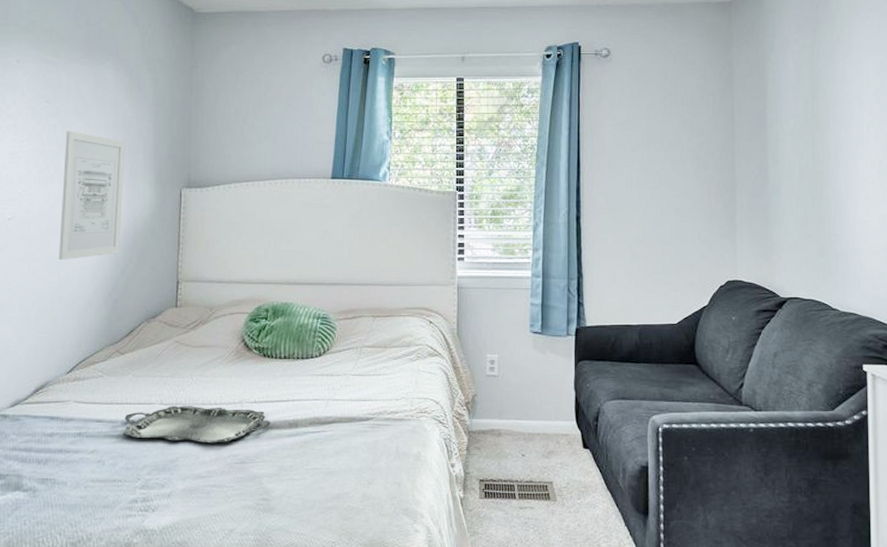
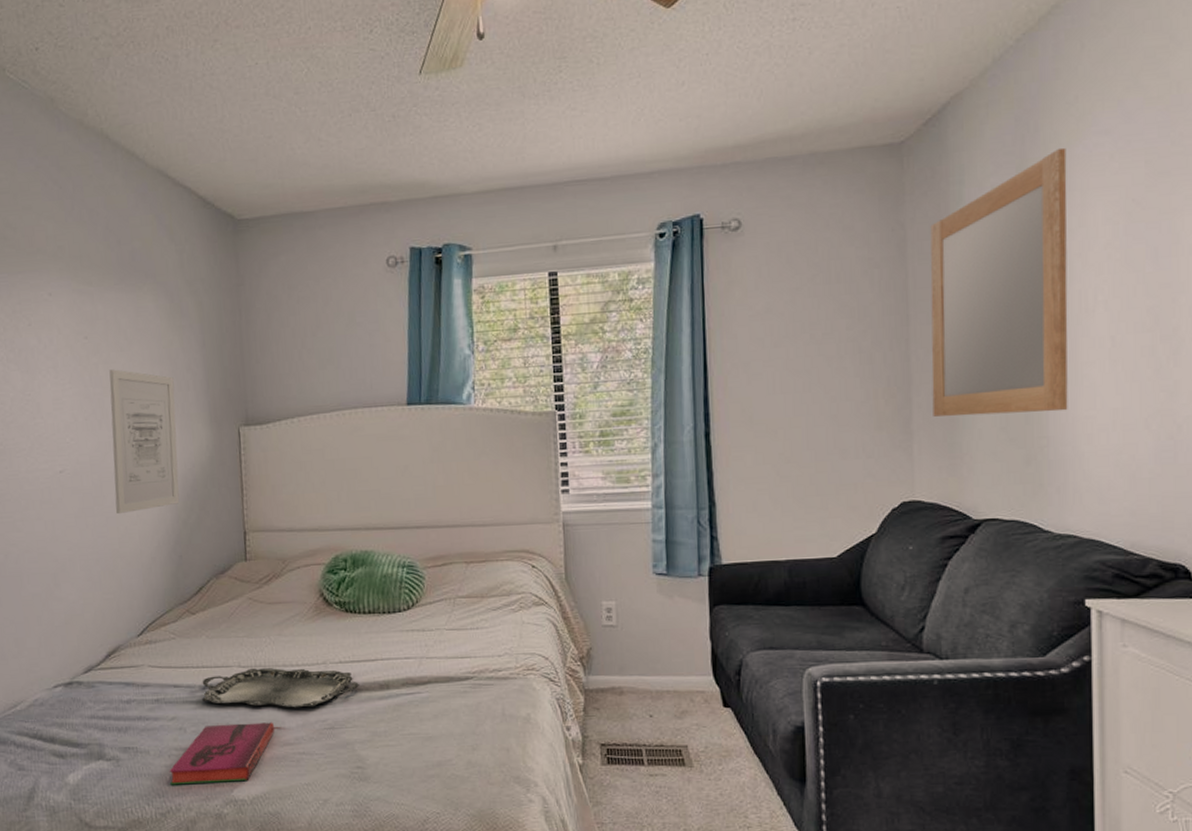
hardback book: none [84,456,190,516] -> present [169,722,275,785]
home mirror: none [750,17,850,215] -> present [930,147,1068,417]

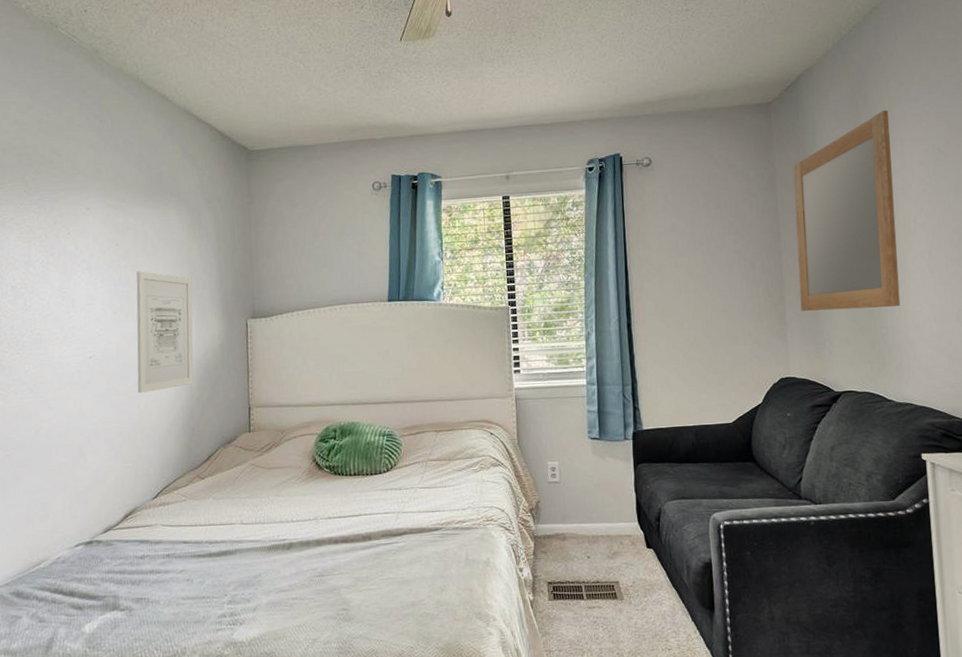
hardback book: present [169,722,275,785] -> none [176,572,272,631]
serving tray: present [202,667,359,708] -> none [208,524,345,558]

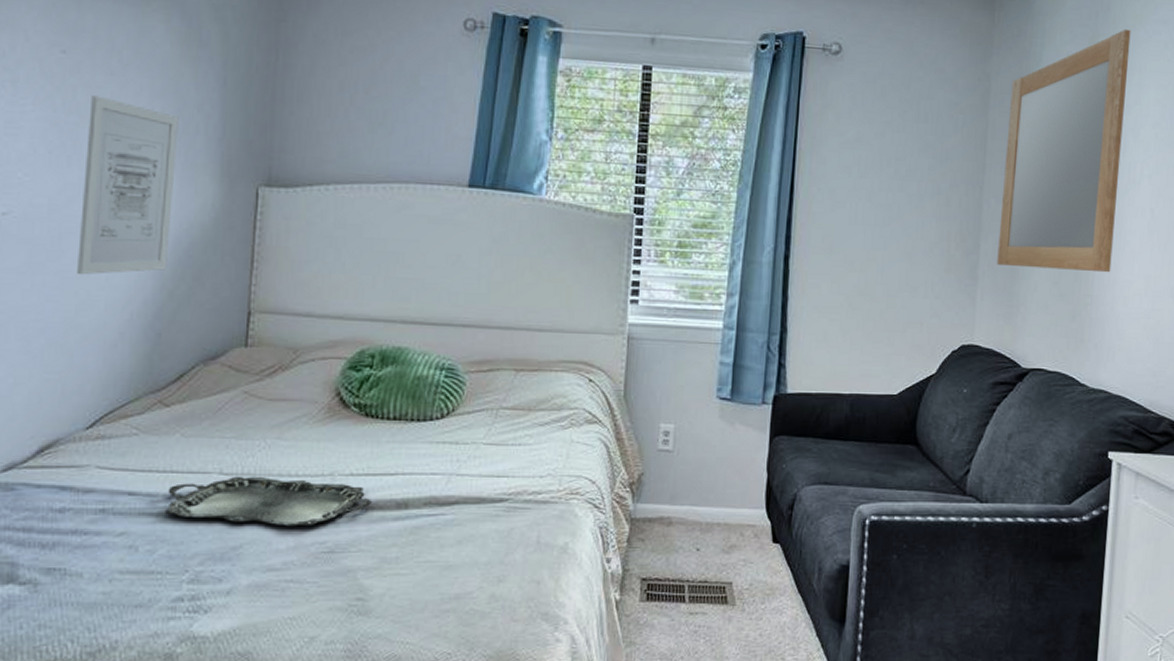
serving tray: none [208,524,345,558] -> present [165,476,372,527]

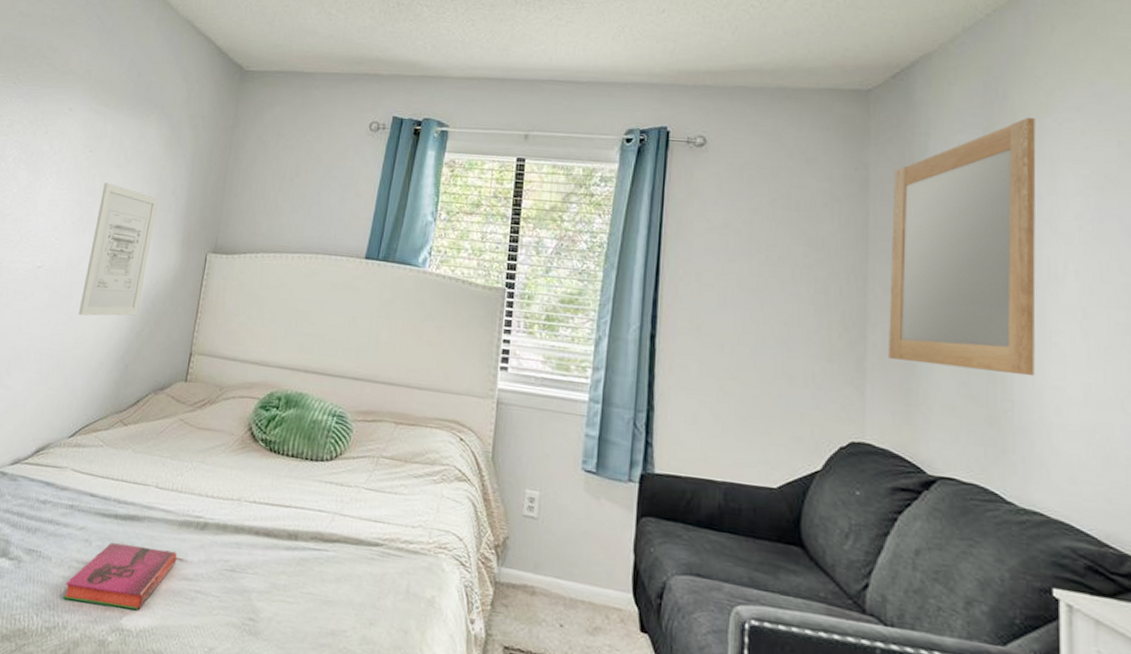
hardback book: none [107,542,258,617] -> present [63,542,178,611]
serving tray: present [165,476,372,527] -> none [114,491,269,544]

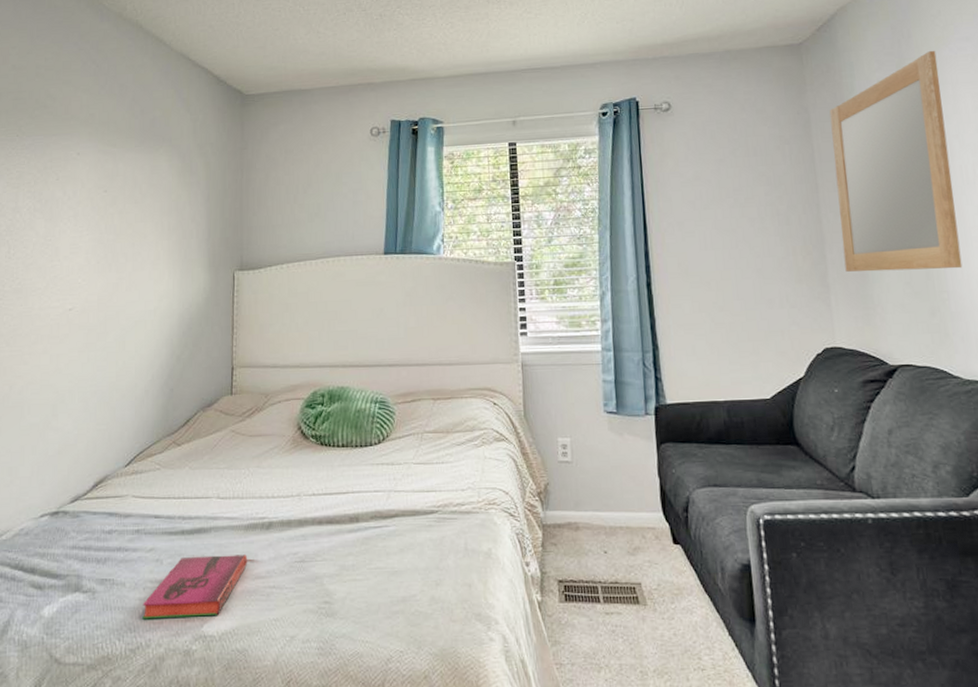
wall art: present [79,182,159,316] -> none [117,219,179,350]

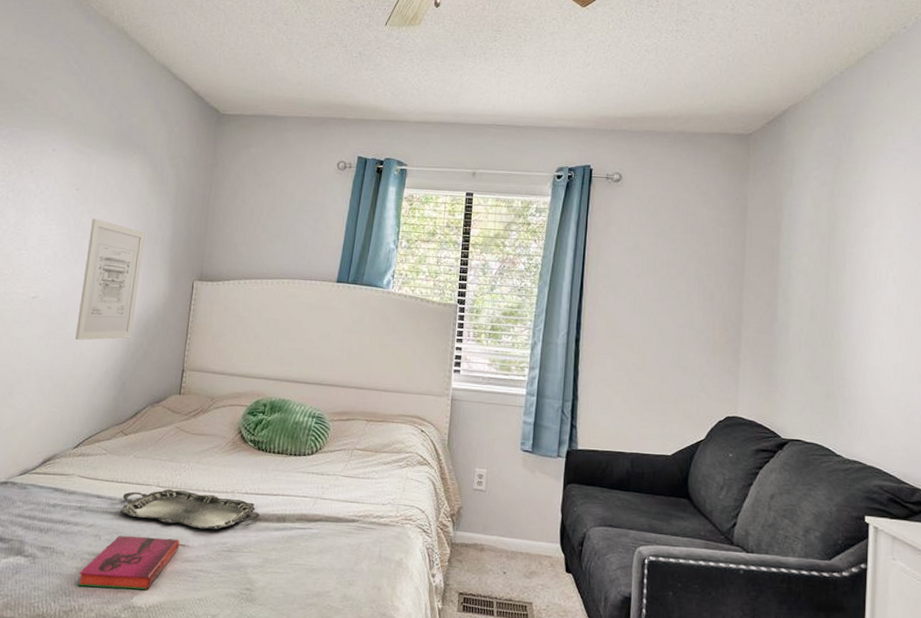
wall art: none [117,219,179,350] -> present [75,218,145,341]
serving tray: none [180,499,330,540] -> present [120,488,260,530]
home mirror: present [829,50,963,272] -> none [757,156,872,360]

